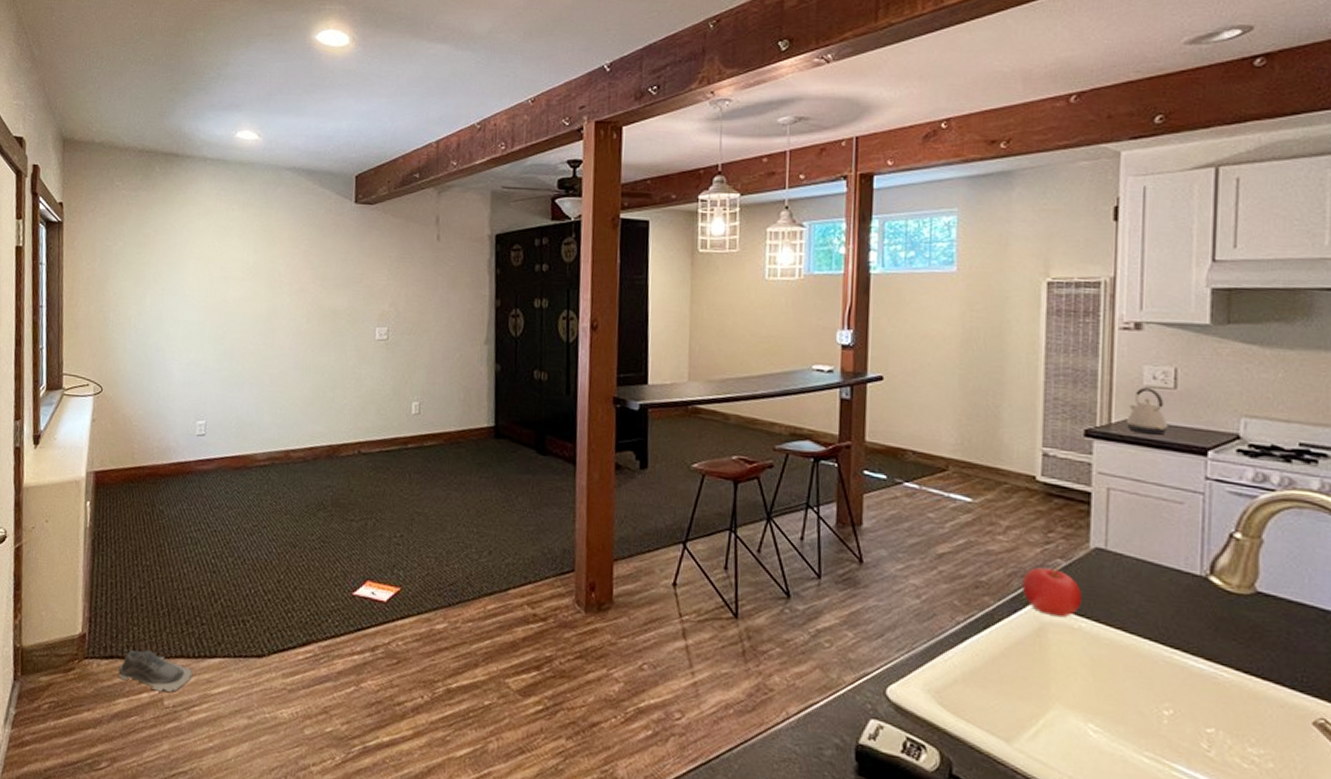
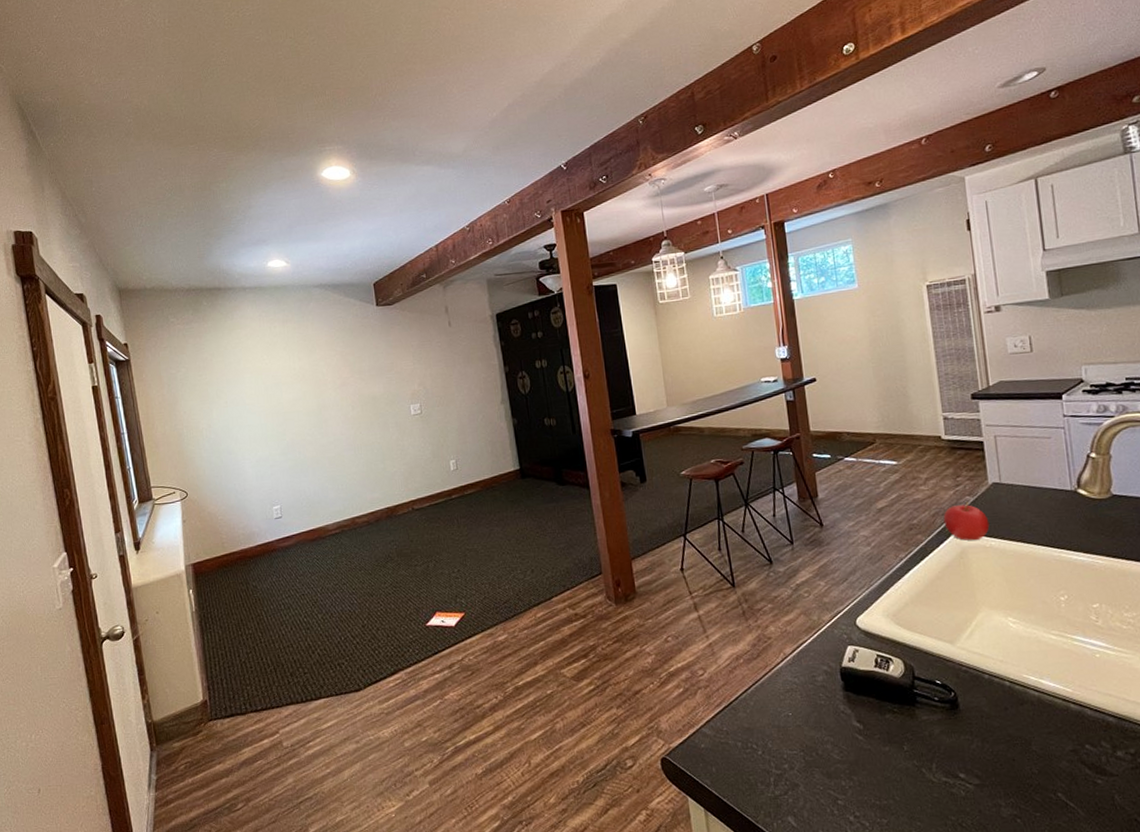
arctic: present [118,650,193,693] -> none [239,703,304,736]
kettle: present [1125,388,1169,435] -> none [999,354,1031,390]

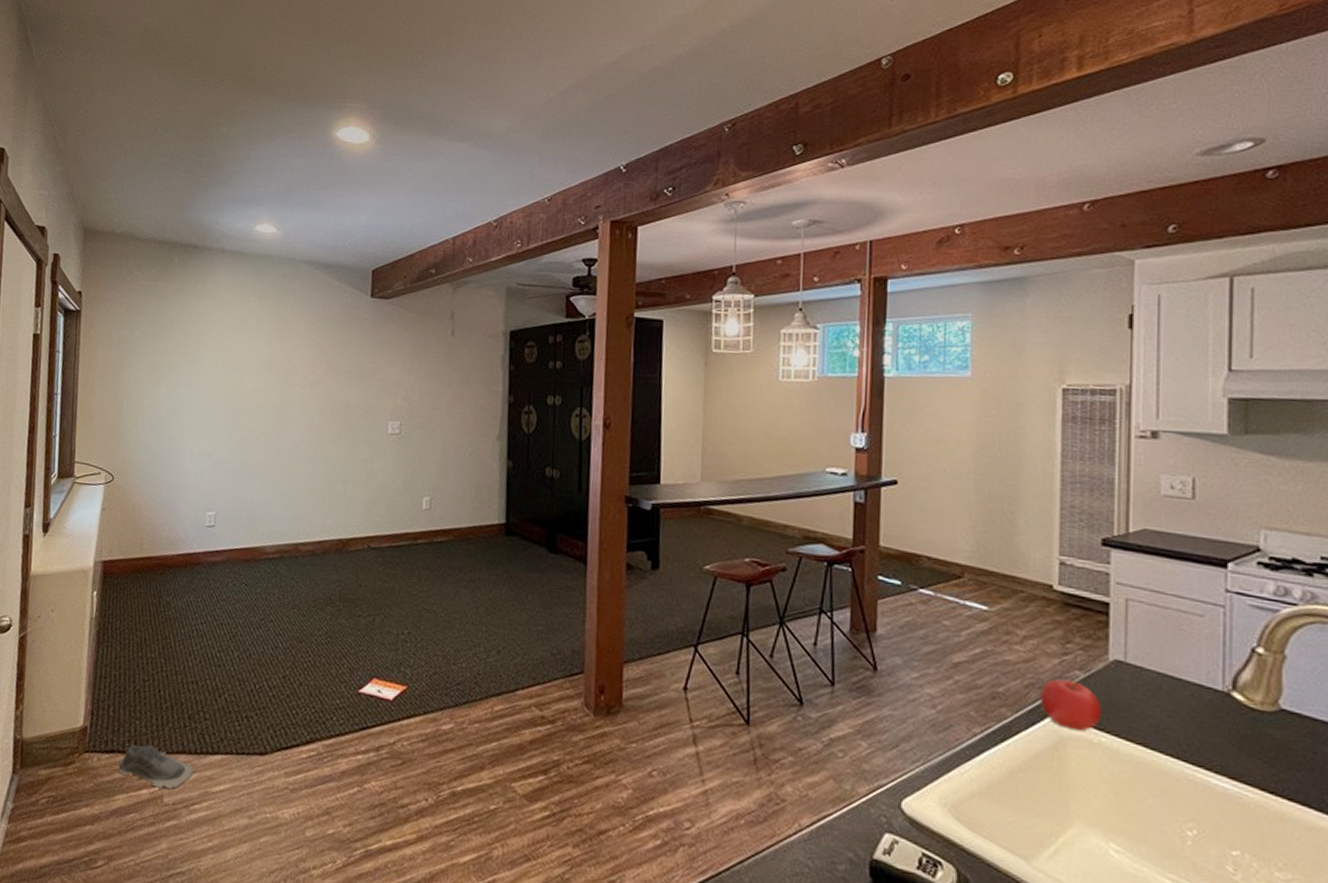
arctic: none [239,703,304,736] -> present [118,744,194,790]

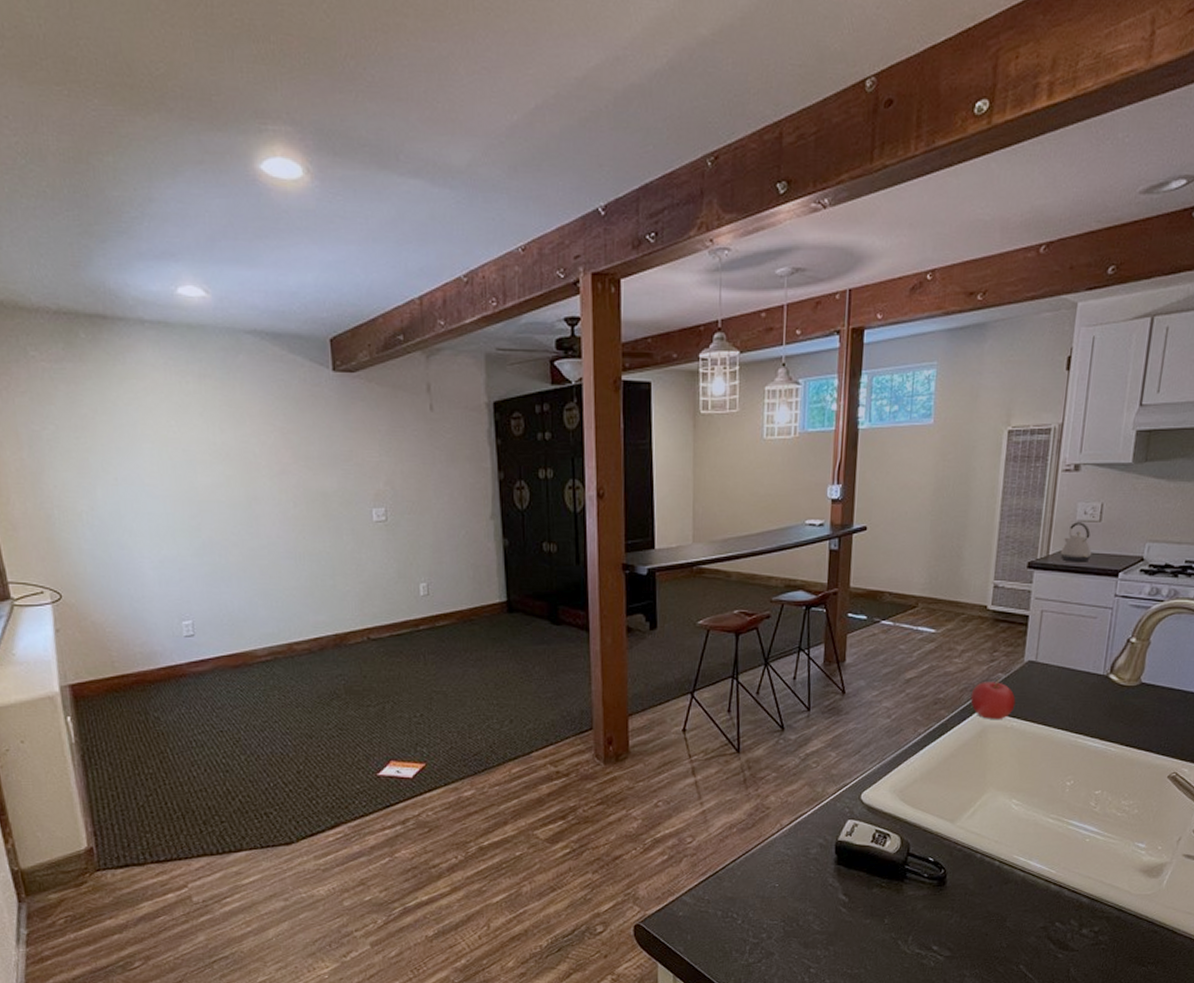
arctic: present [118,744,194,790] -> none [136,854,219,890]
kettle: none [1143,497,1187,546] -> present [1060,522,1092,562]

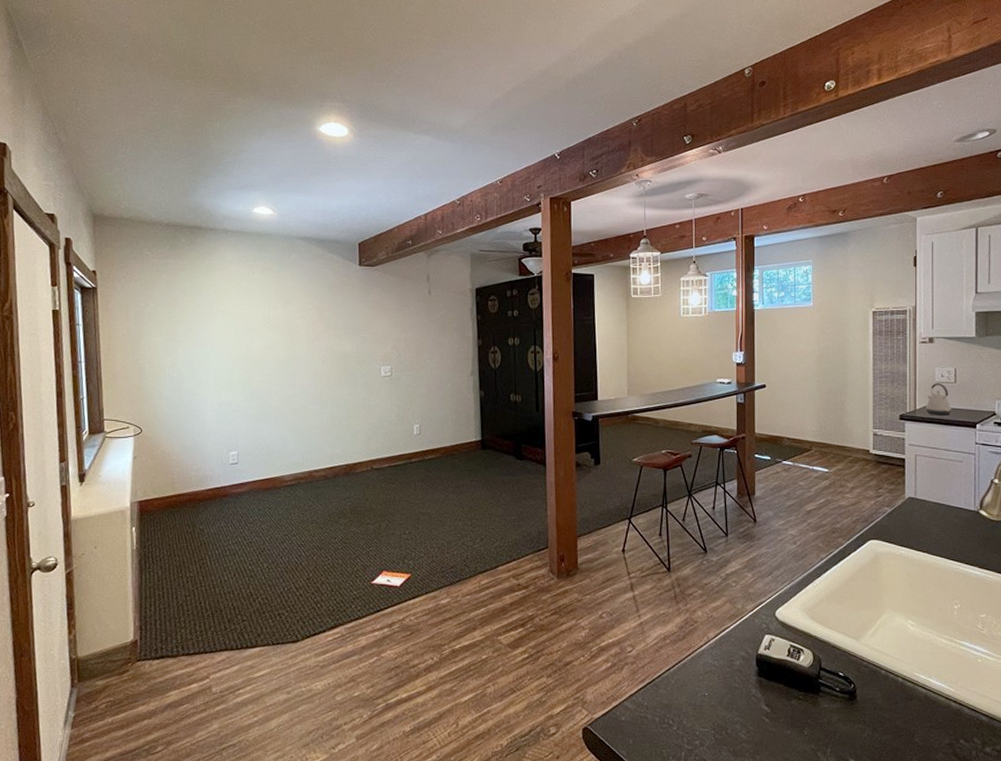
fruit: present [970,679,1016,720] -> none [863,512,902,548]

